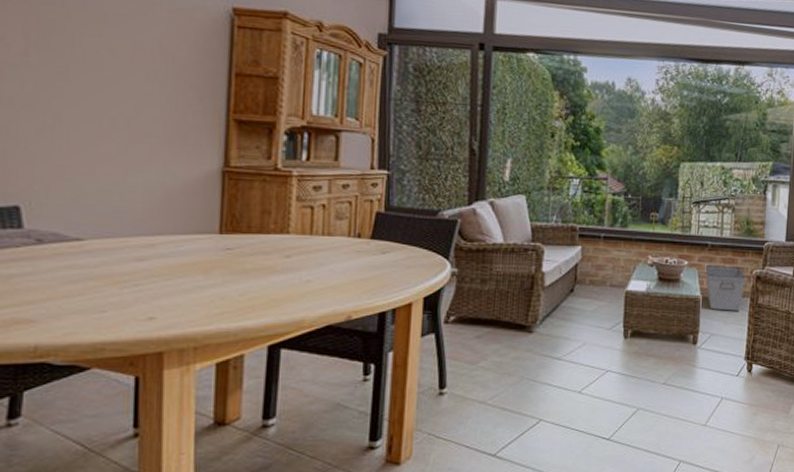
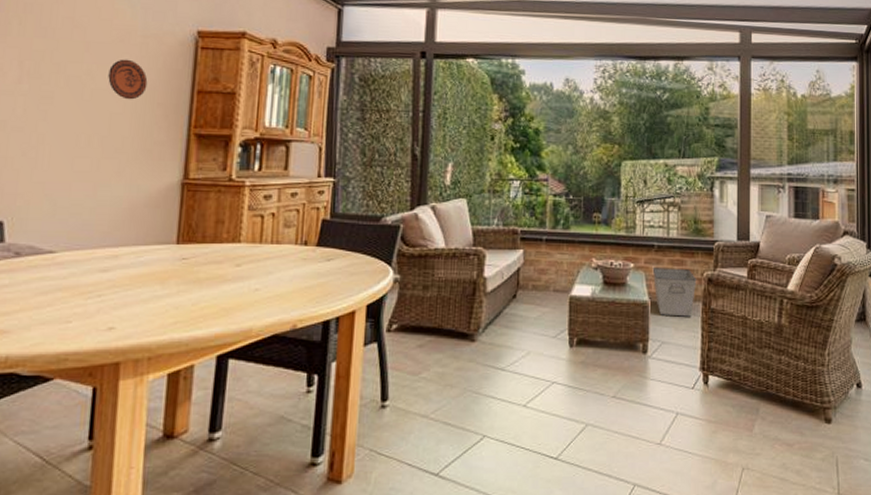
decorative plate: none [131,34,178,80] -> present [108,59,148,100]

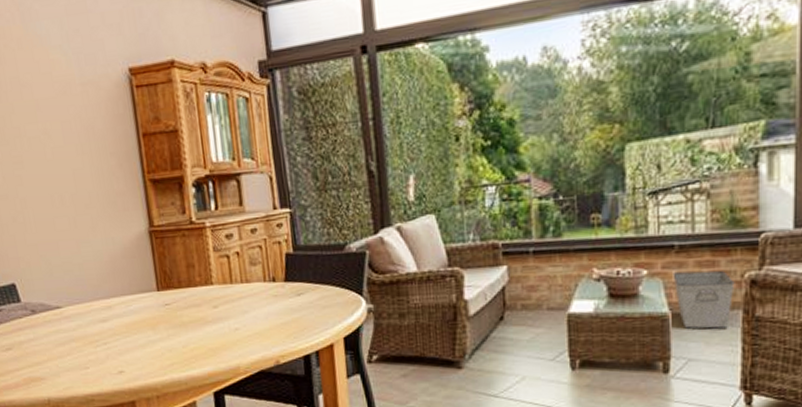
decorative plate: present [108,59,148,100] -> none [60,111,98,154]

